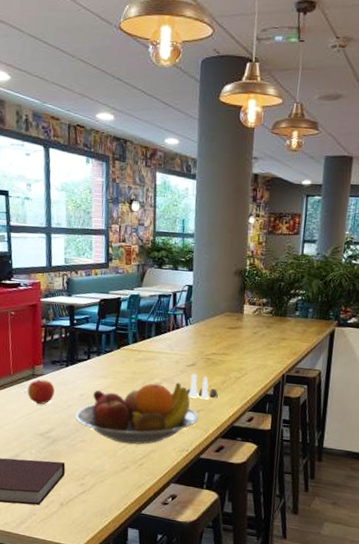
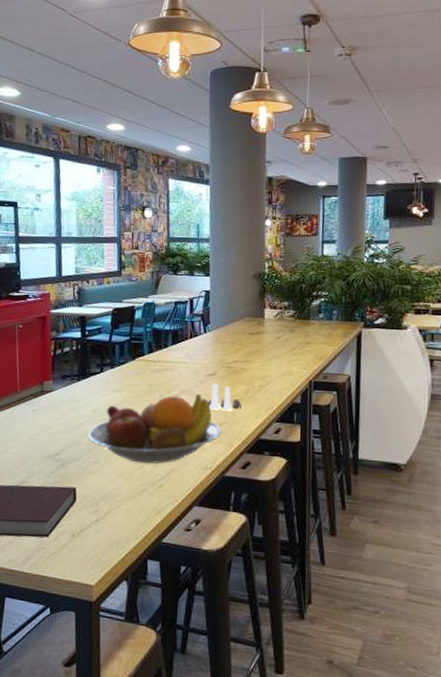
apple: present [27,379,55,405] -> none [35,396,66,424]

